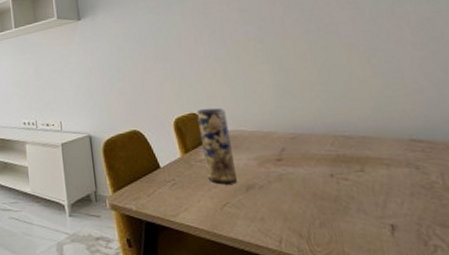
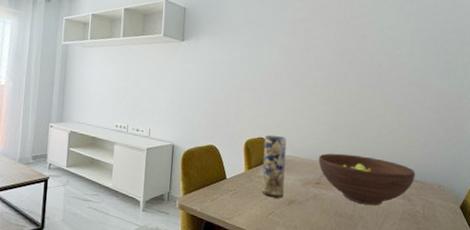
fruit bowl: none [271,118,418,181] -> present [318,153,415,205]

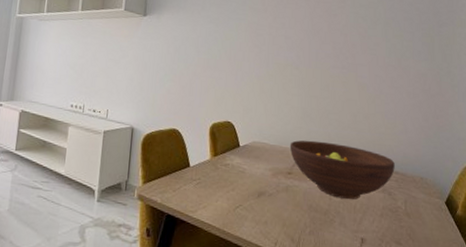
vase: present [262,135,287,198] -> none [229,118,255,189]

